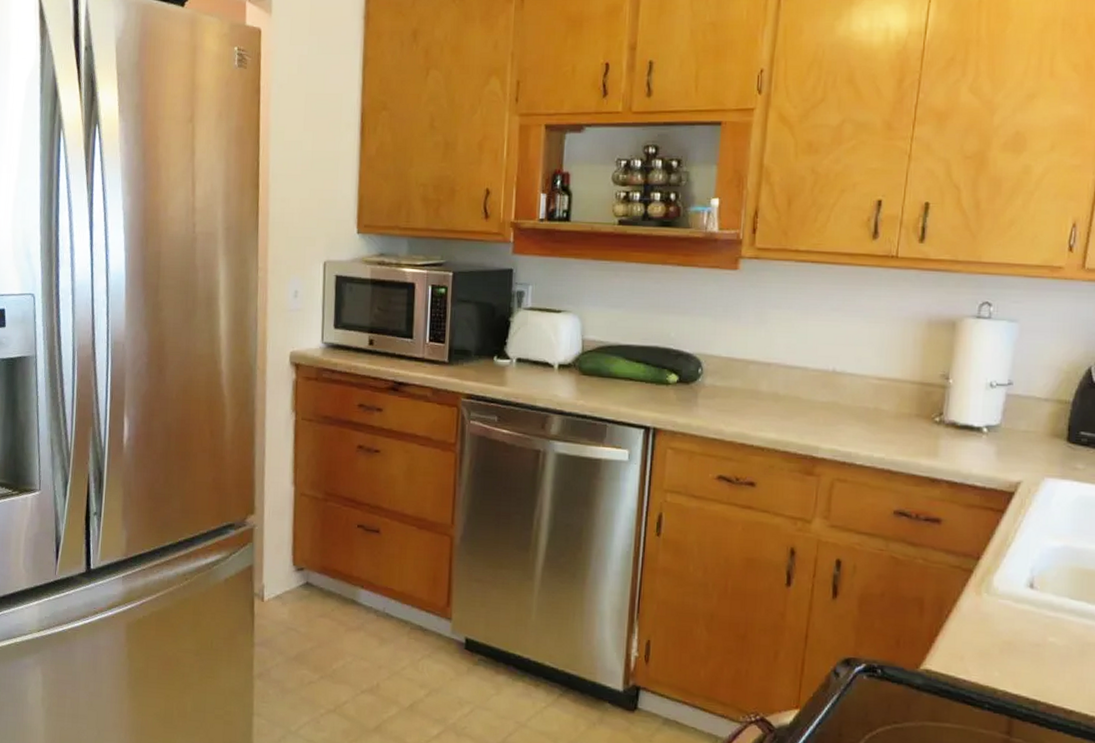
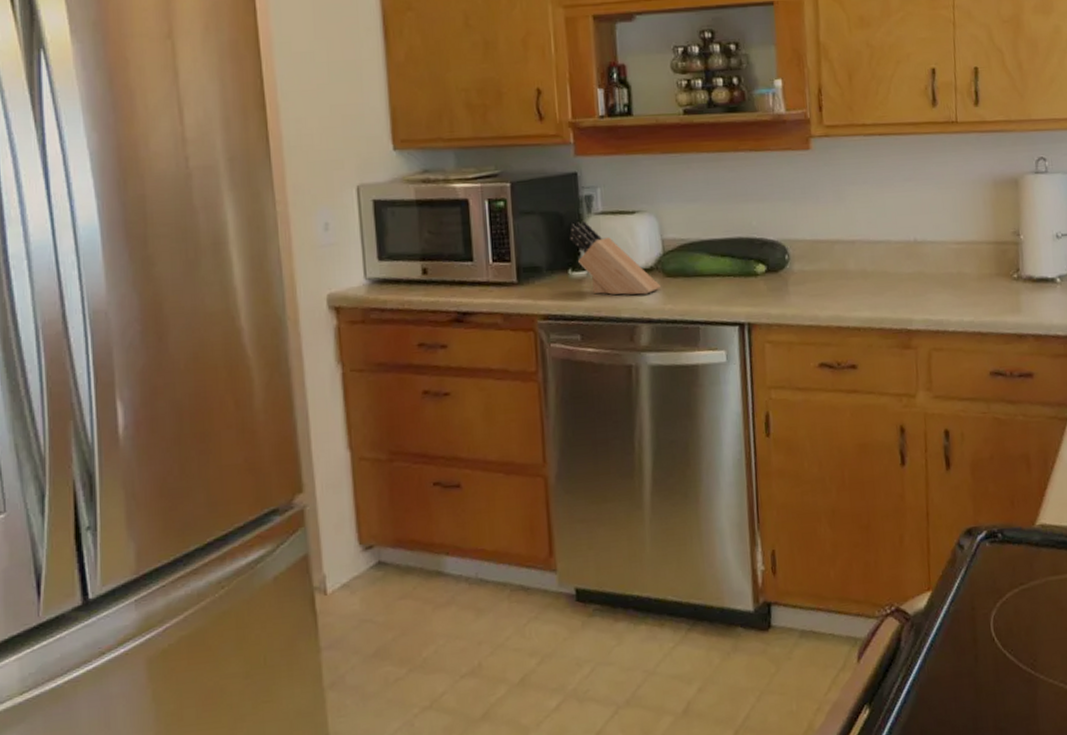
knife block: none [499,313,576,388] -> present [569,220,661,295]

